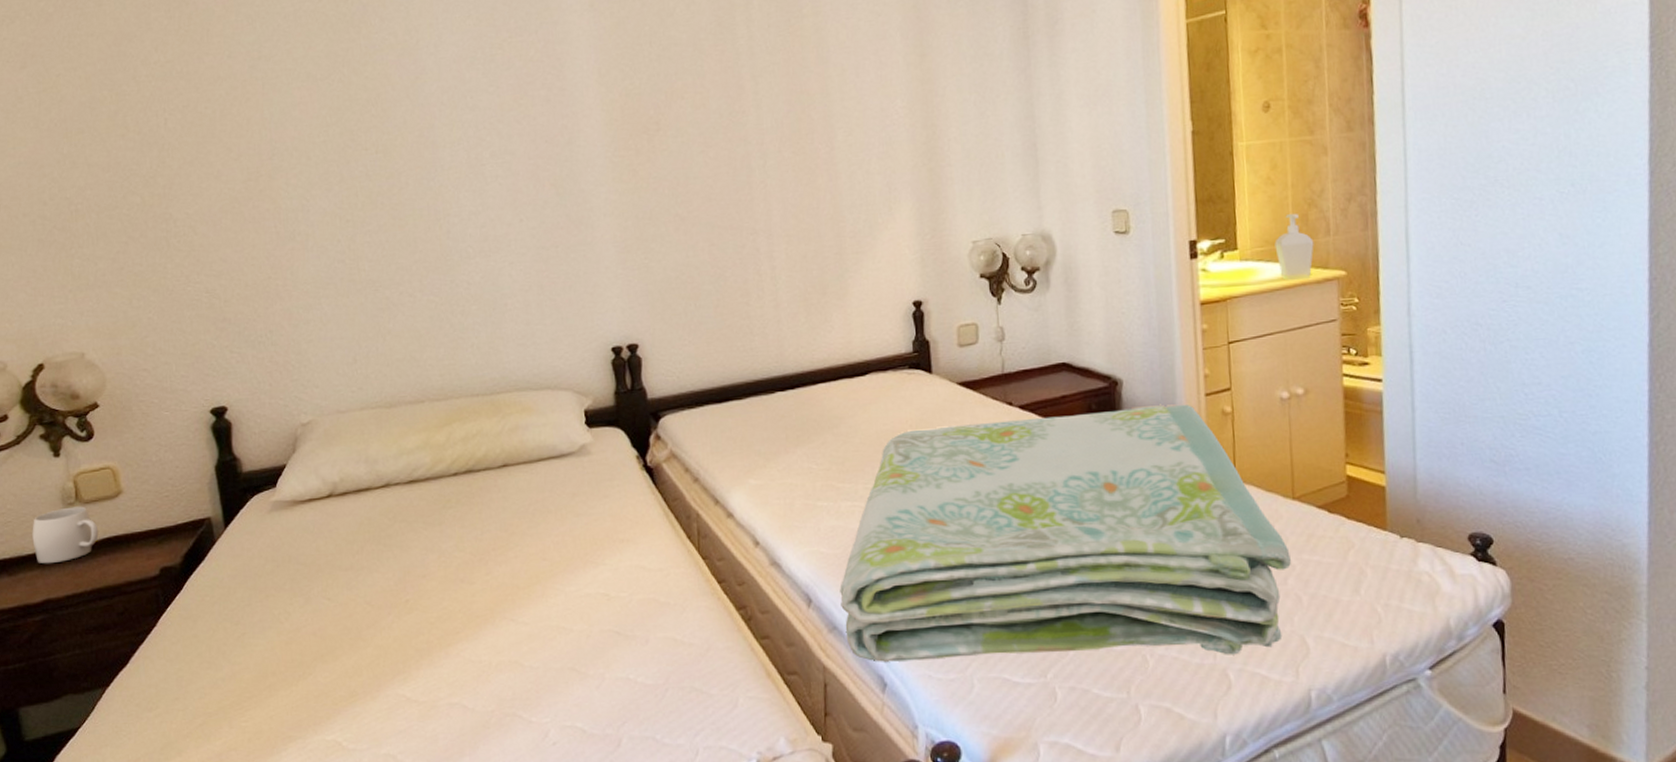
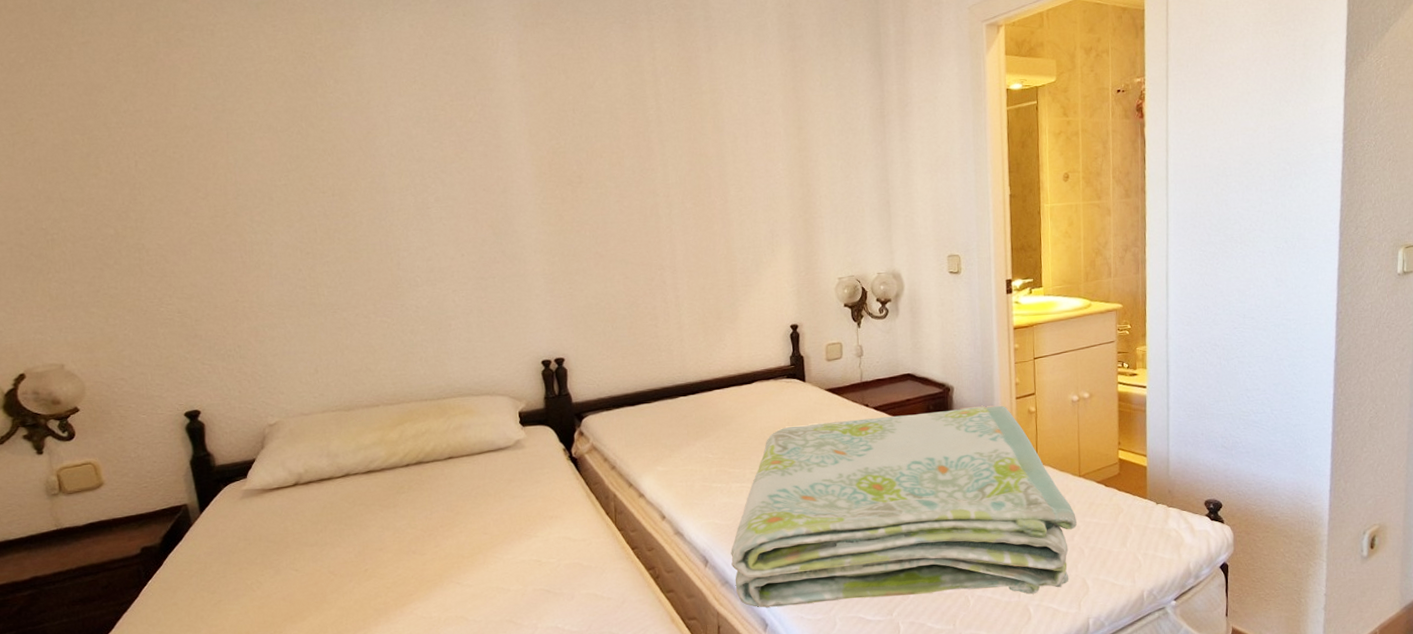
mug: present [32,506,99,564] -> none [18,496,82,547]
soap bottle: present [1274,213,1314,281] -> none [1070,259,1099,312]

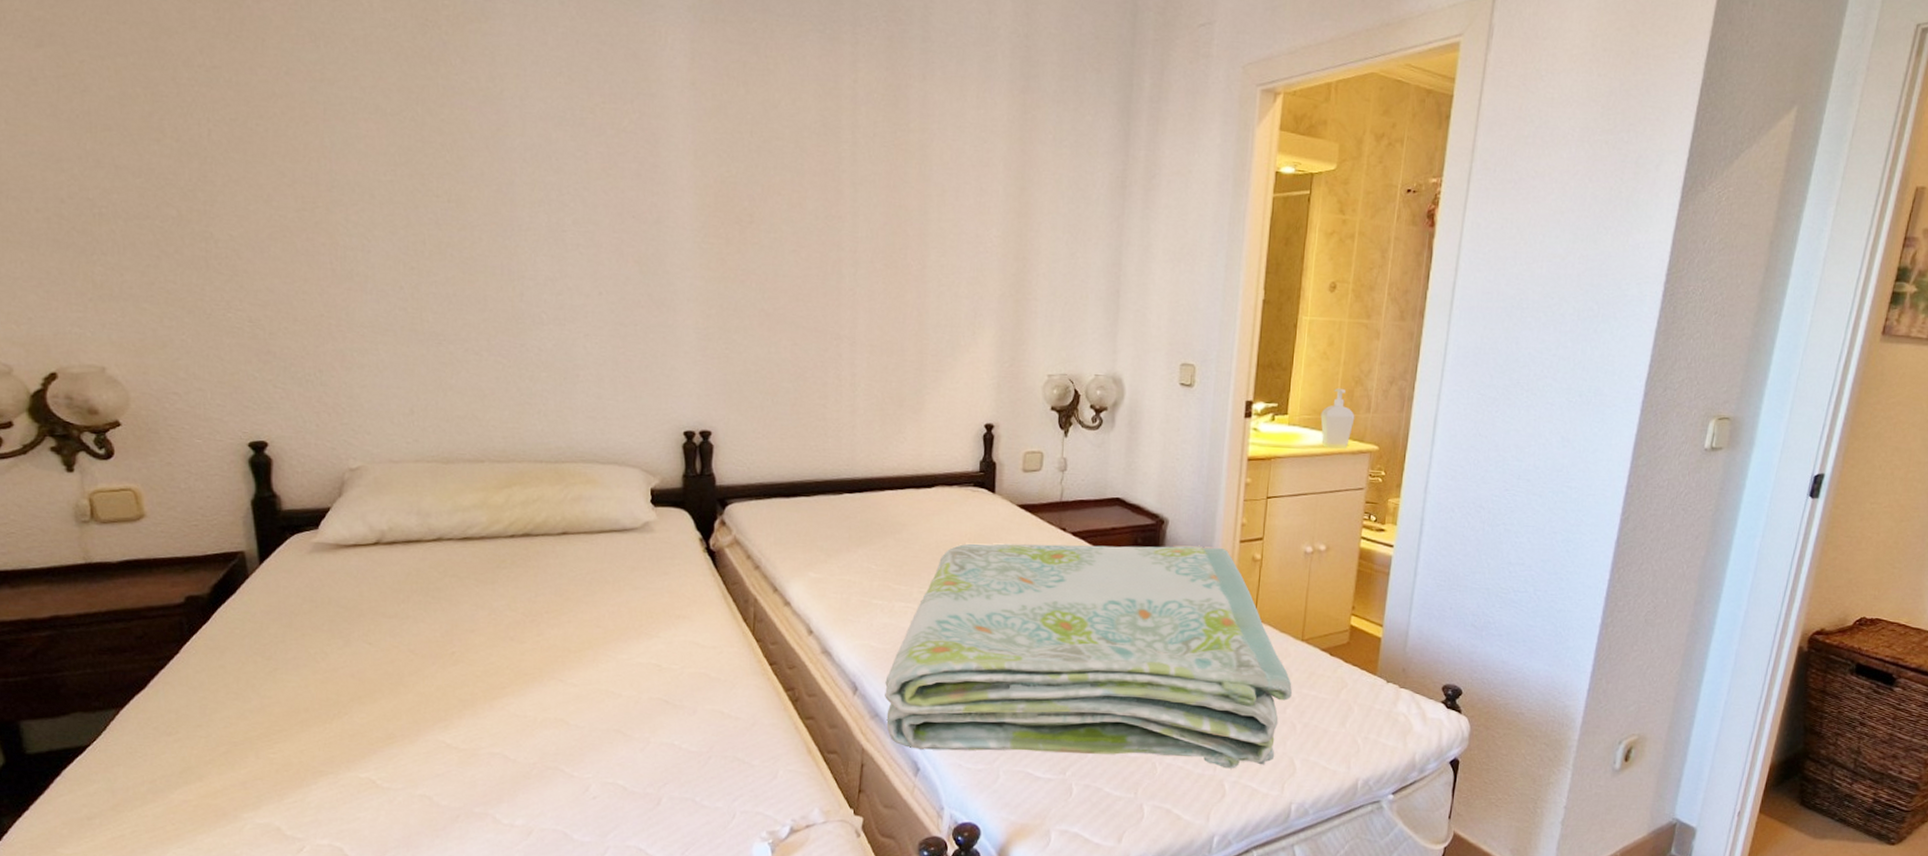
soap bottle: none [1070,259,1099,312] -> present [1320,388,1355,450]

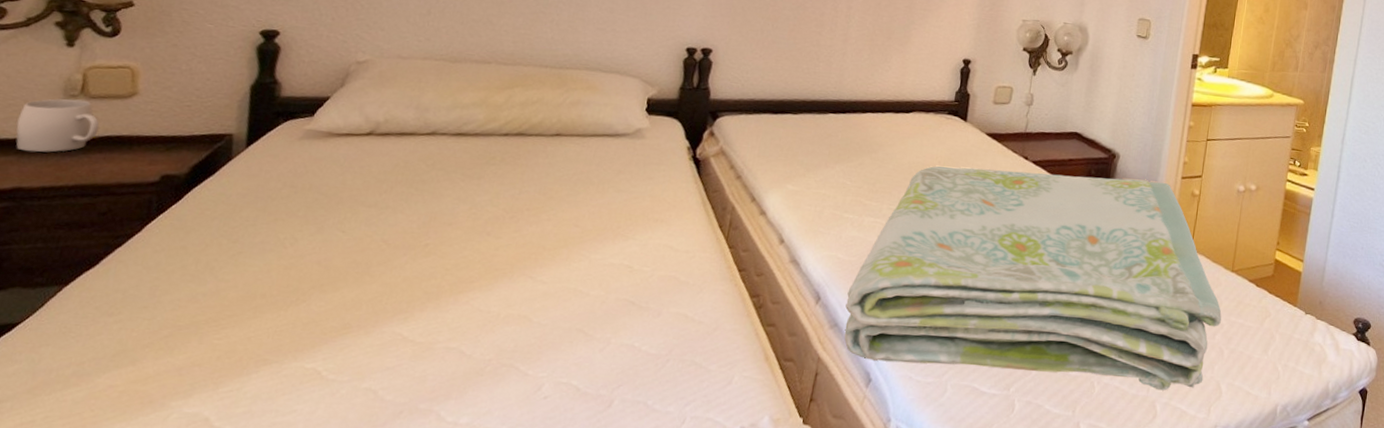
mug: none [39,525,117,581] -> present [15,98,99,153]
soap bottle: present [1320,388,1355,450] -> none [1255,48,1285,102]

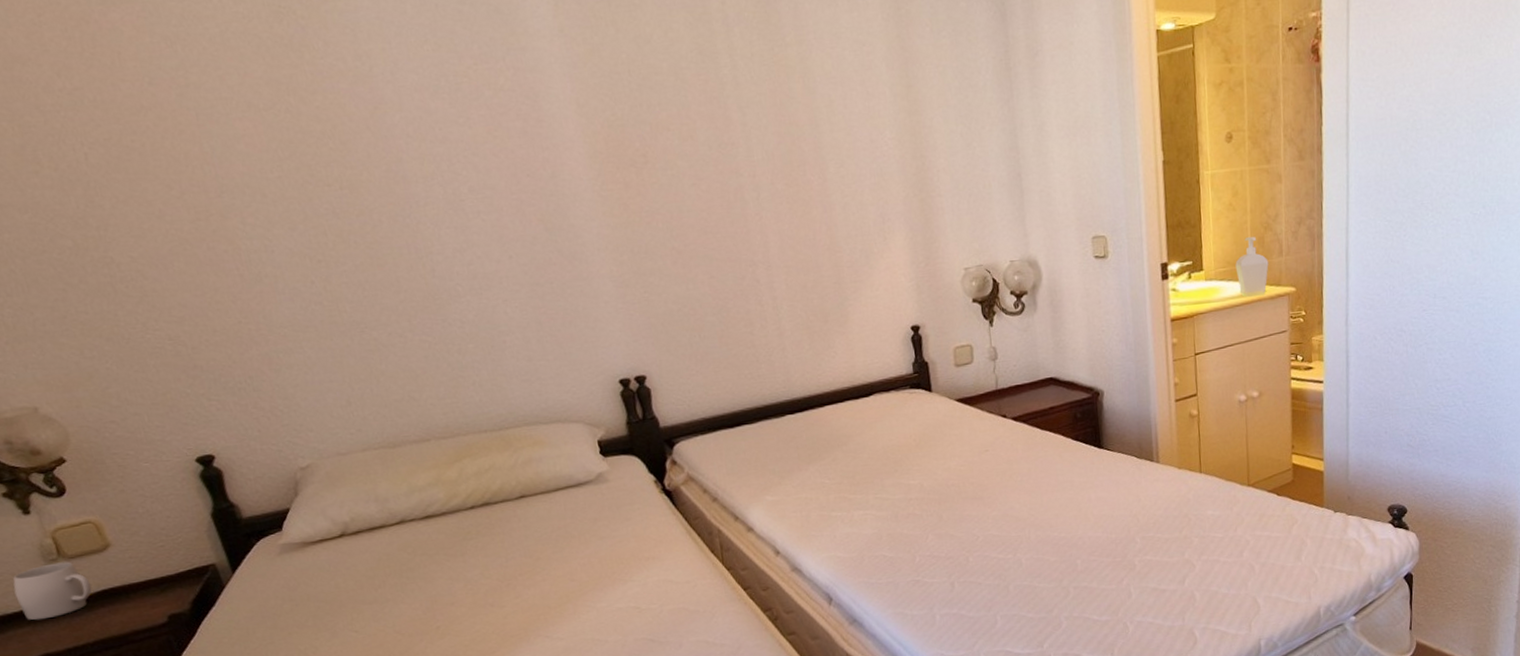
towel: present [844,166,1222,391] -> none [857,409,1247,647]
soap bottle: none [1255,48,1285,102] -> present [1235,236,1269,298]

